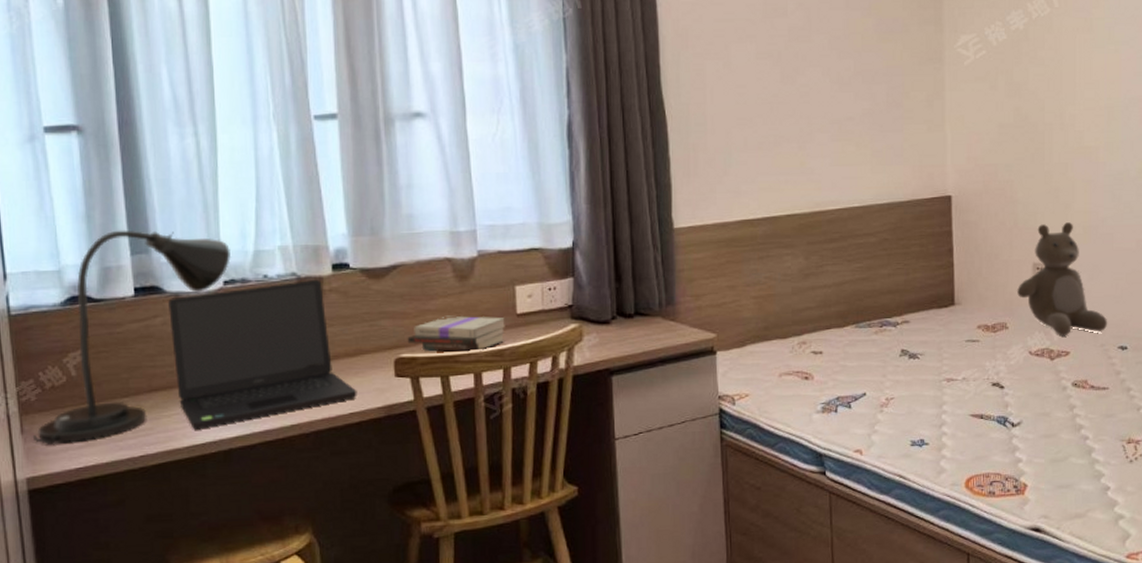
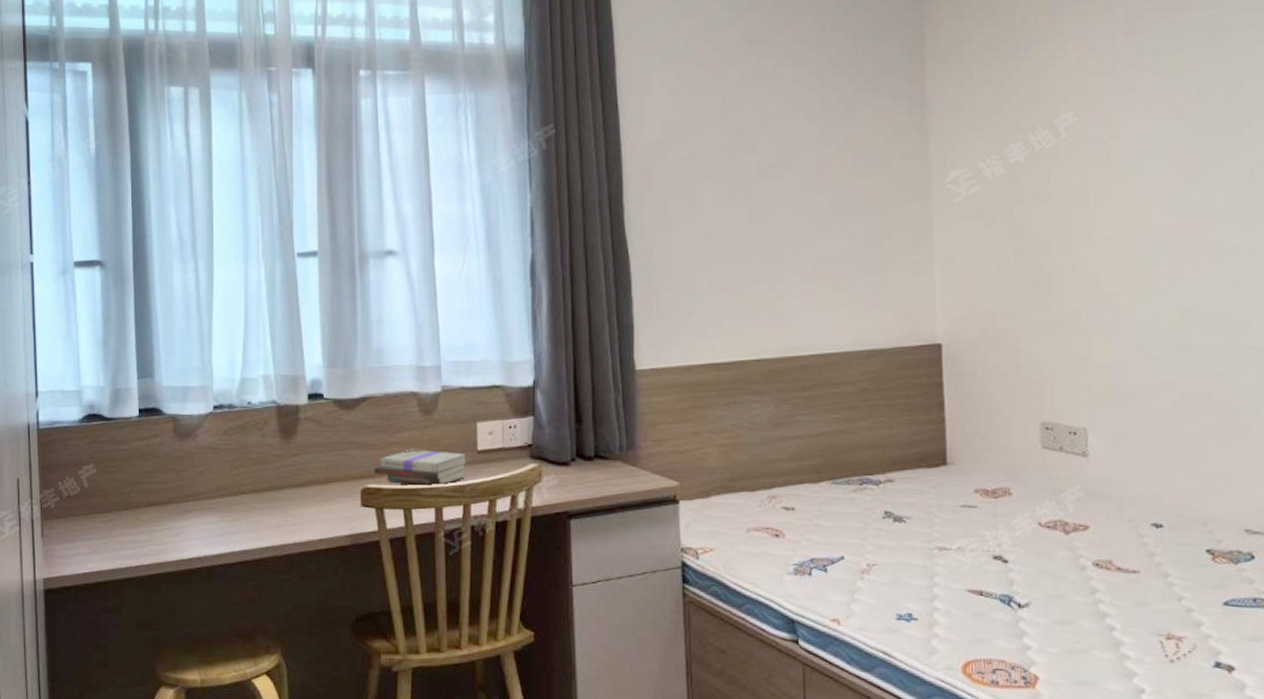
desk lamp: present [32,229,232,446] -> none [50,355,221,550]
laptop: present [168,280,357,430] -> none [166,408,326,545]
teddy bear: present [1017,222,1108,336] -> none [1022,377,1137,508]

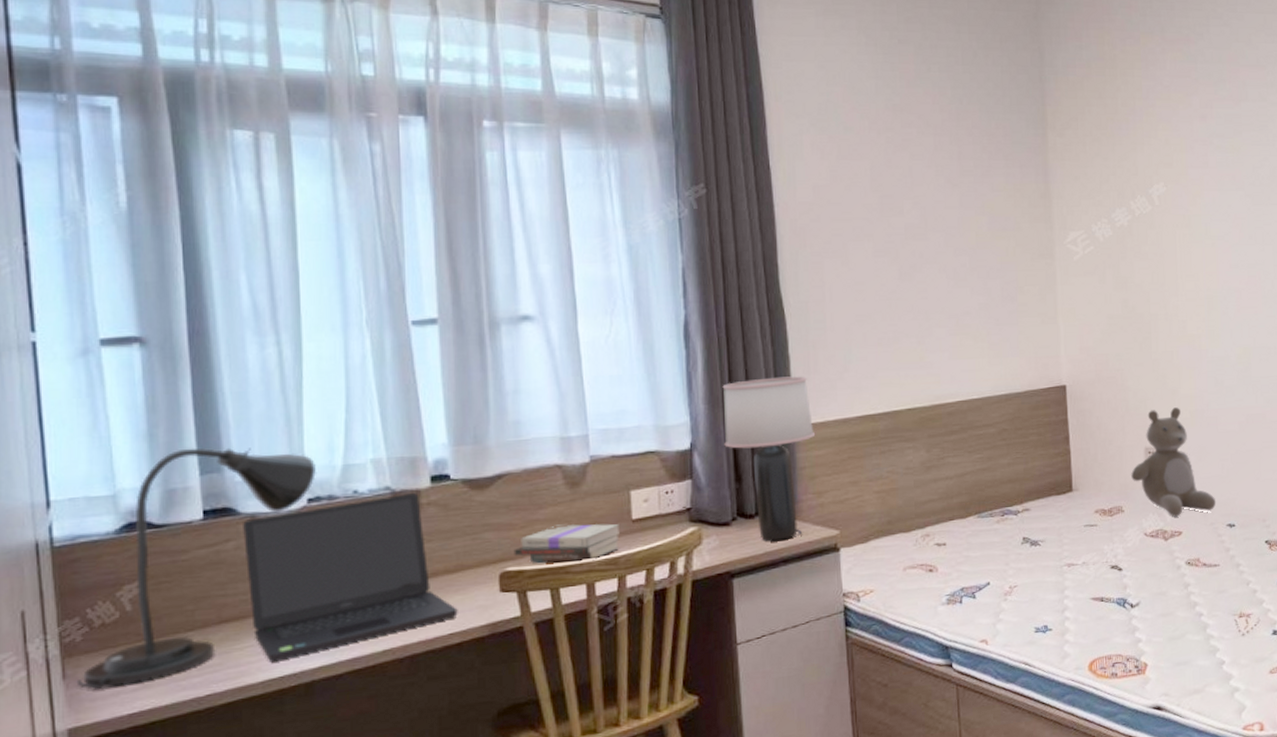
desk lamp: none [50,355,221,550] -> present [76,447,317,691]
laptop: none [166,408,326,545] -> present [243,493,458,662]
table lamp: none [565,319,657,486] -> present [722,376,816,541]
teddy bear: none [1022,377,1137,508] -> present [1131,407,1217,517]

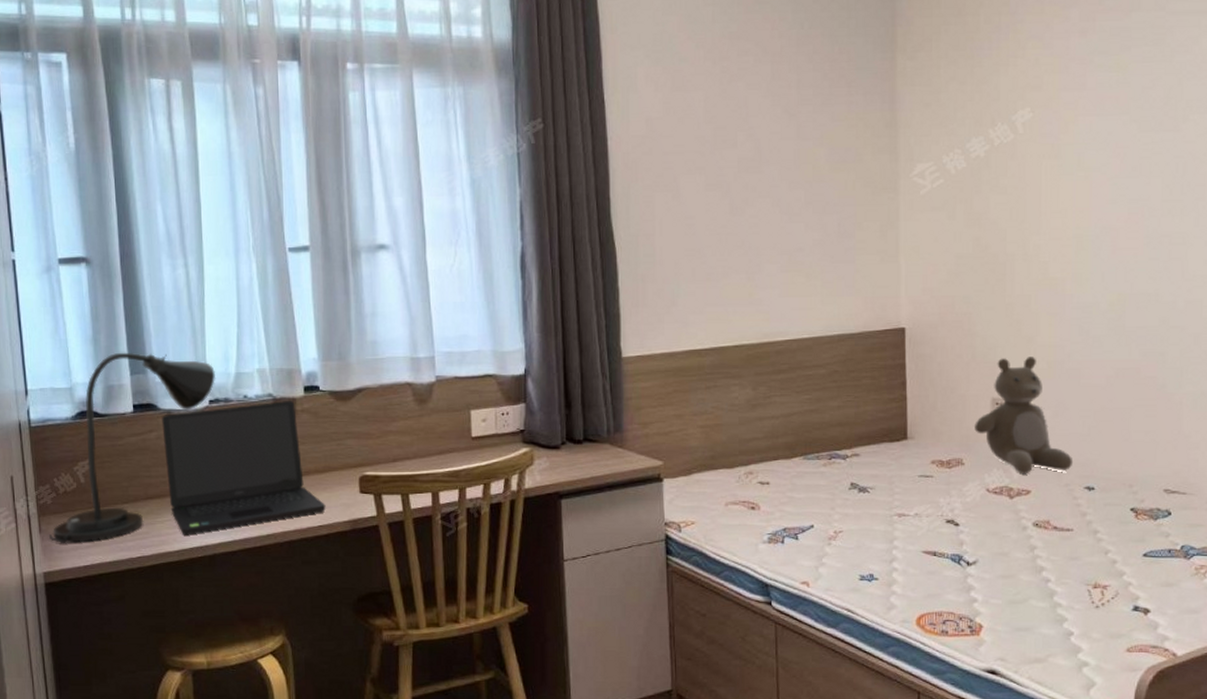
books: present [513,524,621,563] -> none [371,437,462,472]
table lamp: present [722,376,816,541] -> none [555,309,643,466]

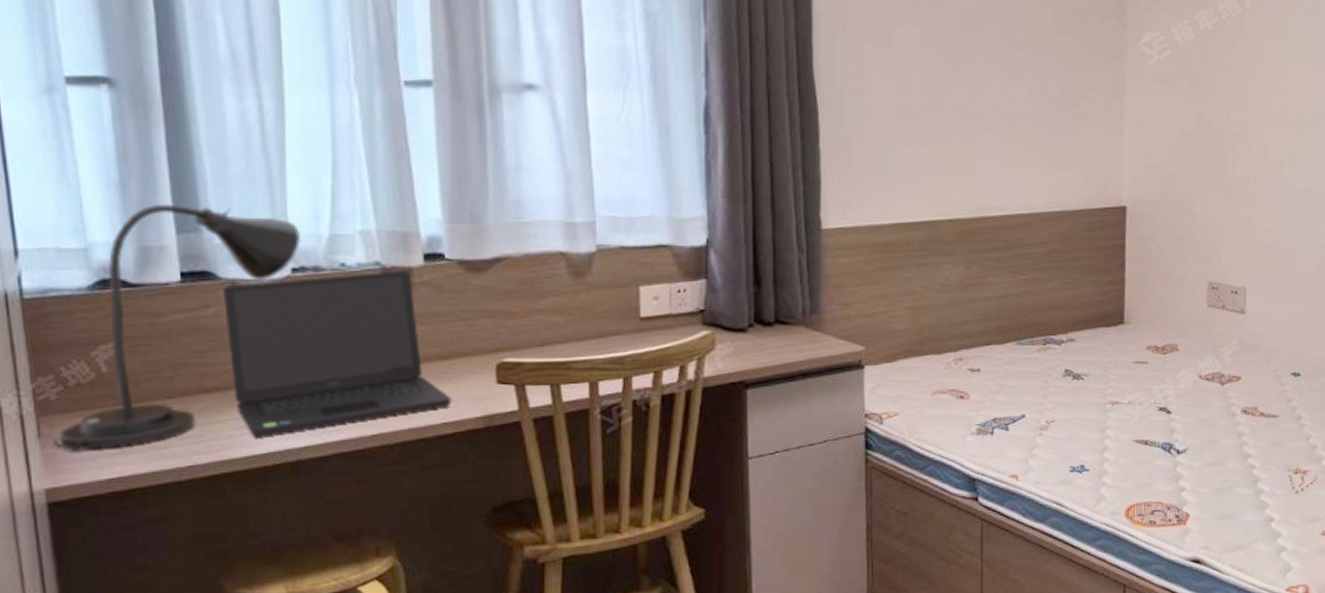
teddy bear: present [974,357,1074,475] -> none [1190,240,1282,361]

